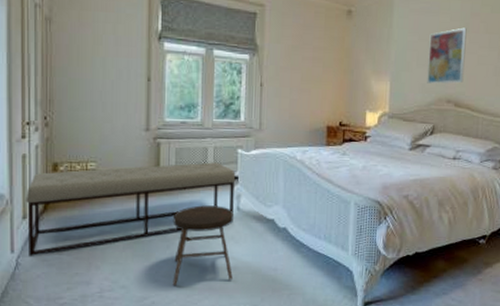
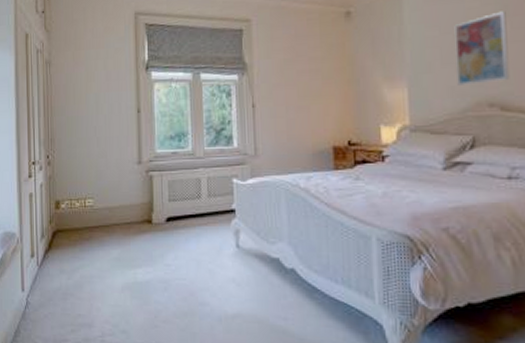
bench: present [26,162,236,256] -> none [33,194,233,295]
stool: present [172,205,233,285] -> none [169,242,237,332]

